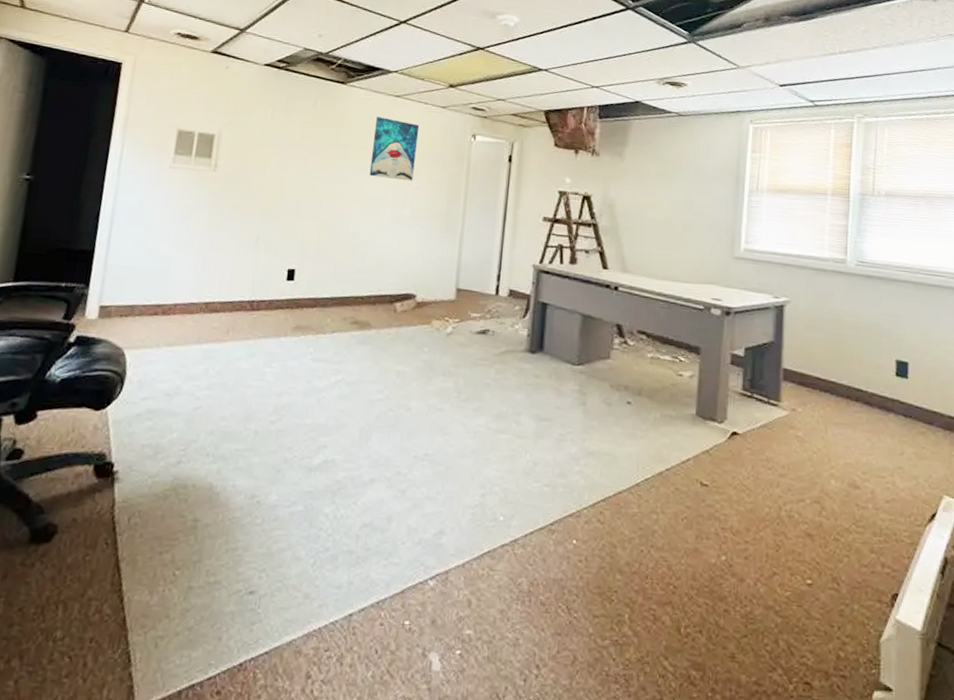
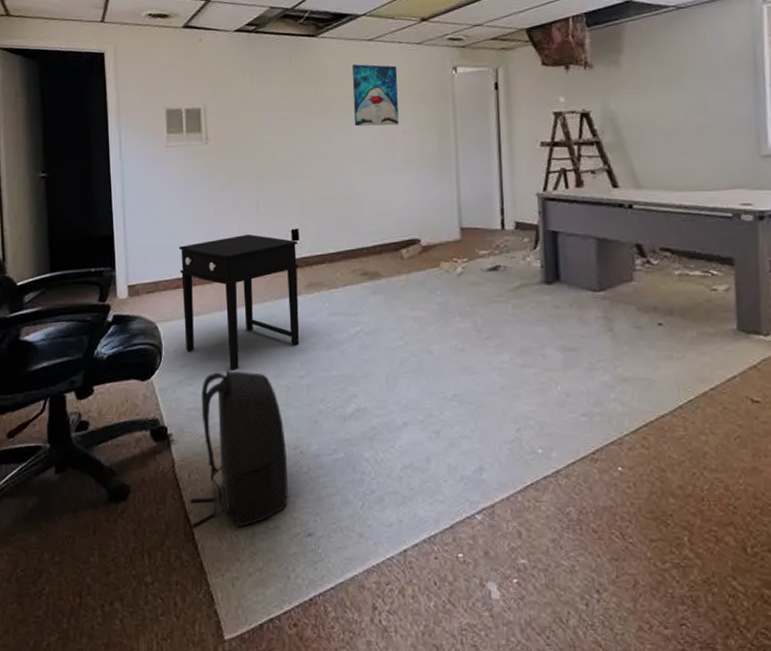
backpack: none [121,408,244,580] -> present [190,370,289,527]
side table: none [152,267,293,408] -> present [179,234,300,370]

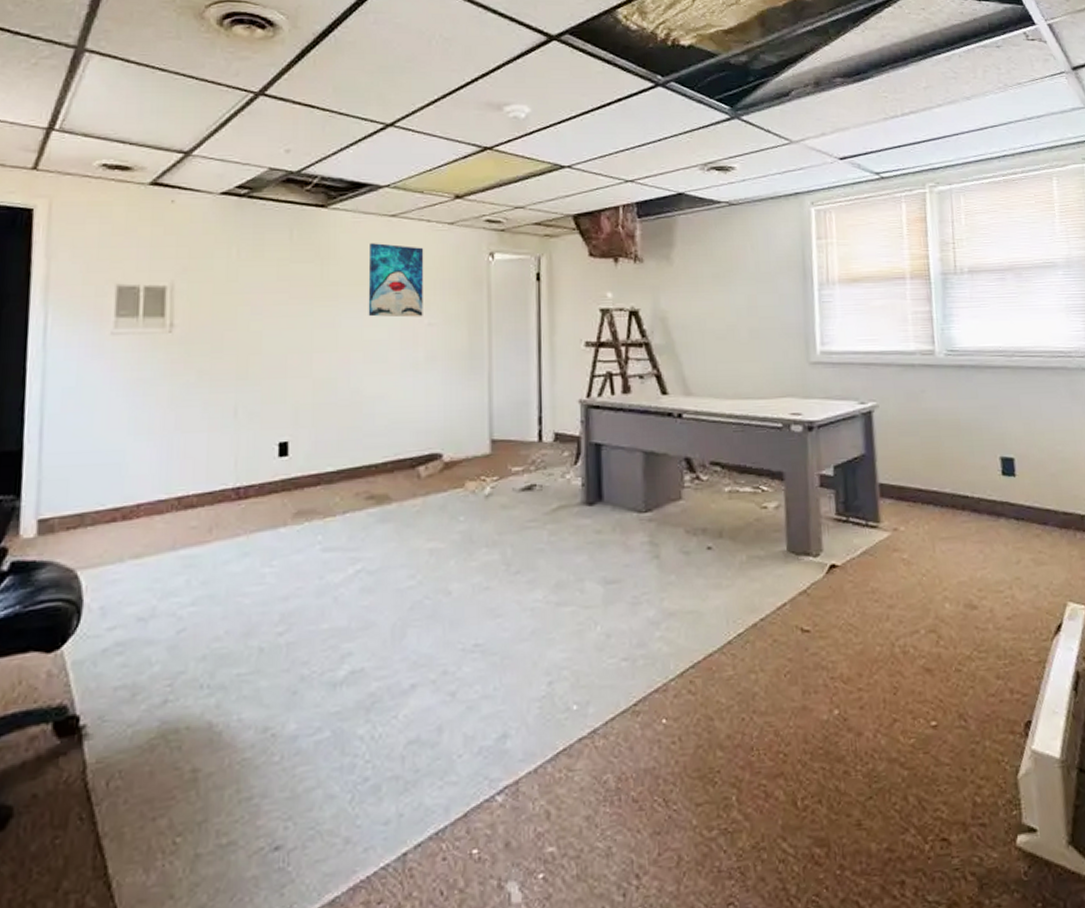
side table: present [179,234,300,370] -> none [117,448,287,630]
backpack: present [190,370,289,527] -> none [105,631,252,858]

